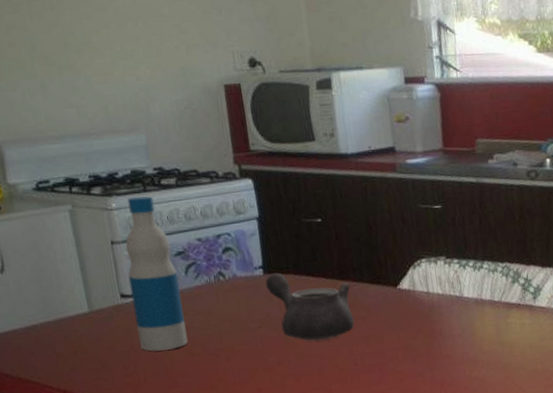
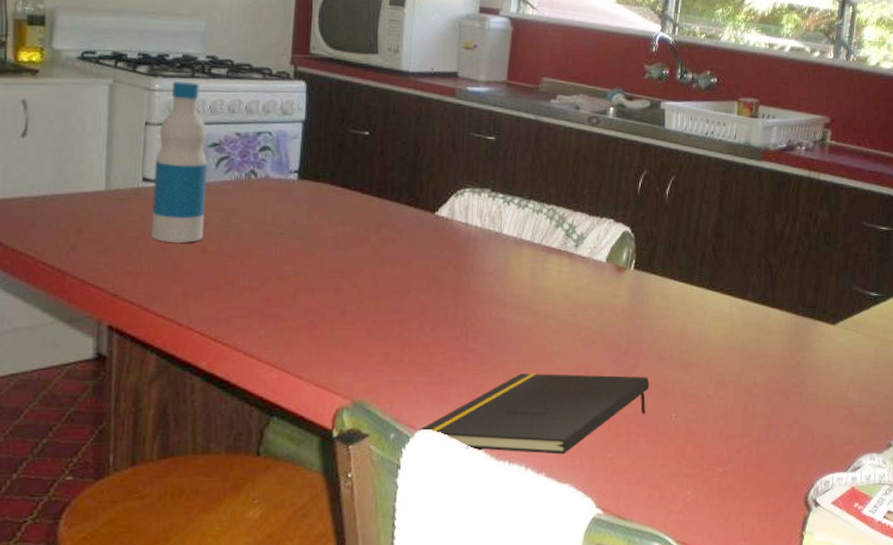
teapot: present [265,273,355,341] -> none [297,180,386,257]

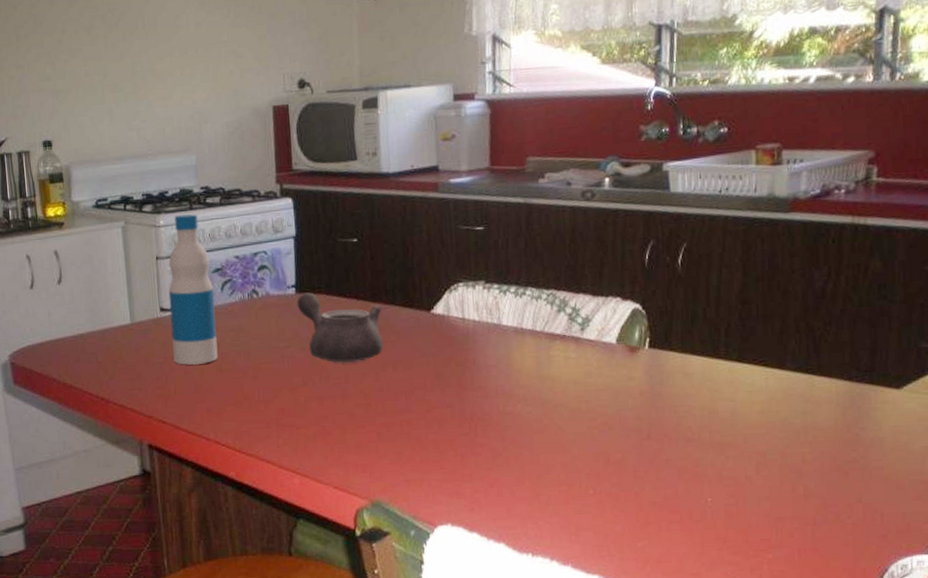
teapot: none [297,180,386,257] -> present [296,292,383,364]
notepad: present [418,373,650,455] -> none [437,461,679,545]

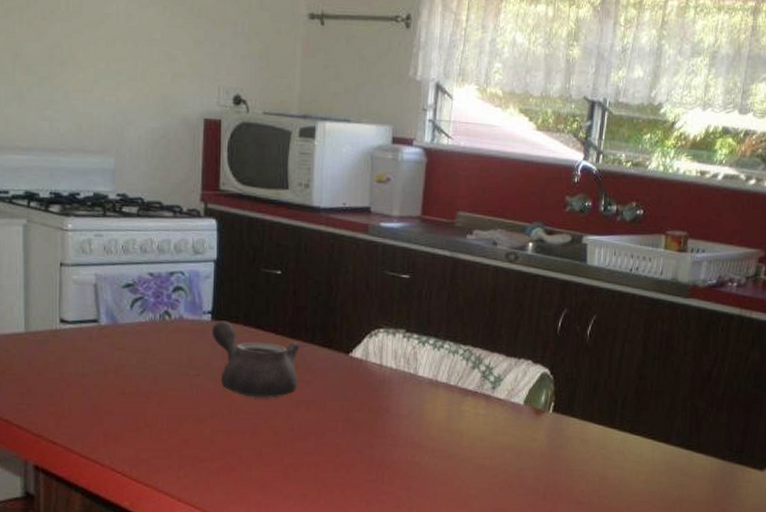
bottle: present [168,214,218,365] -> none [71,221,123,384]

